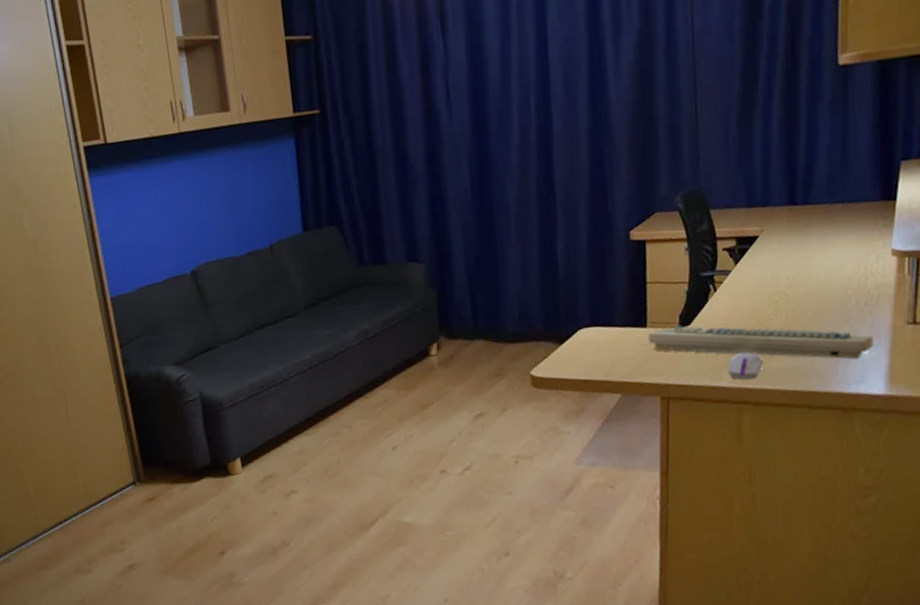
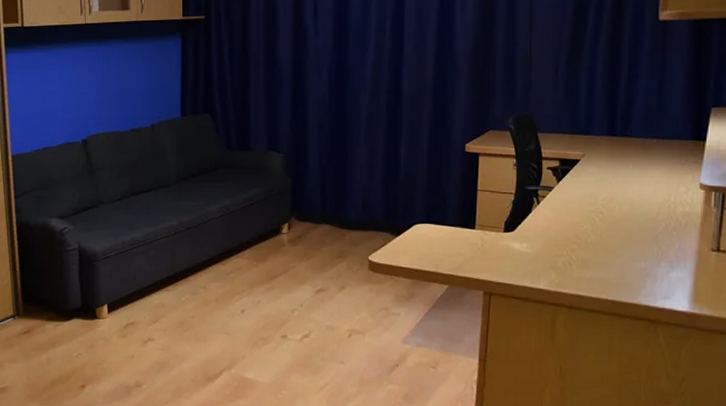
keyboard: present [647,325,873,360] -> none [475,230,680,277]
computer mouse: present [728,352,762,380] -> none [546,261,577,284]

